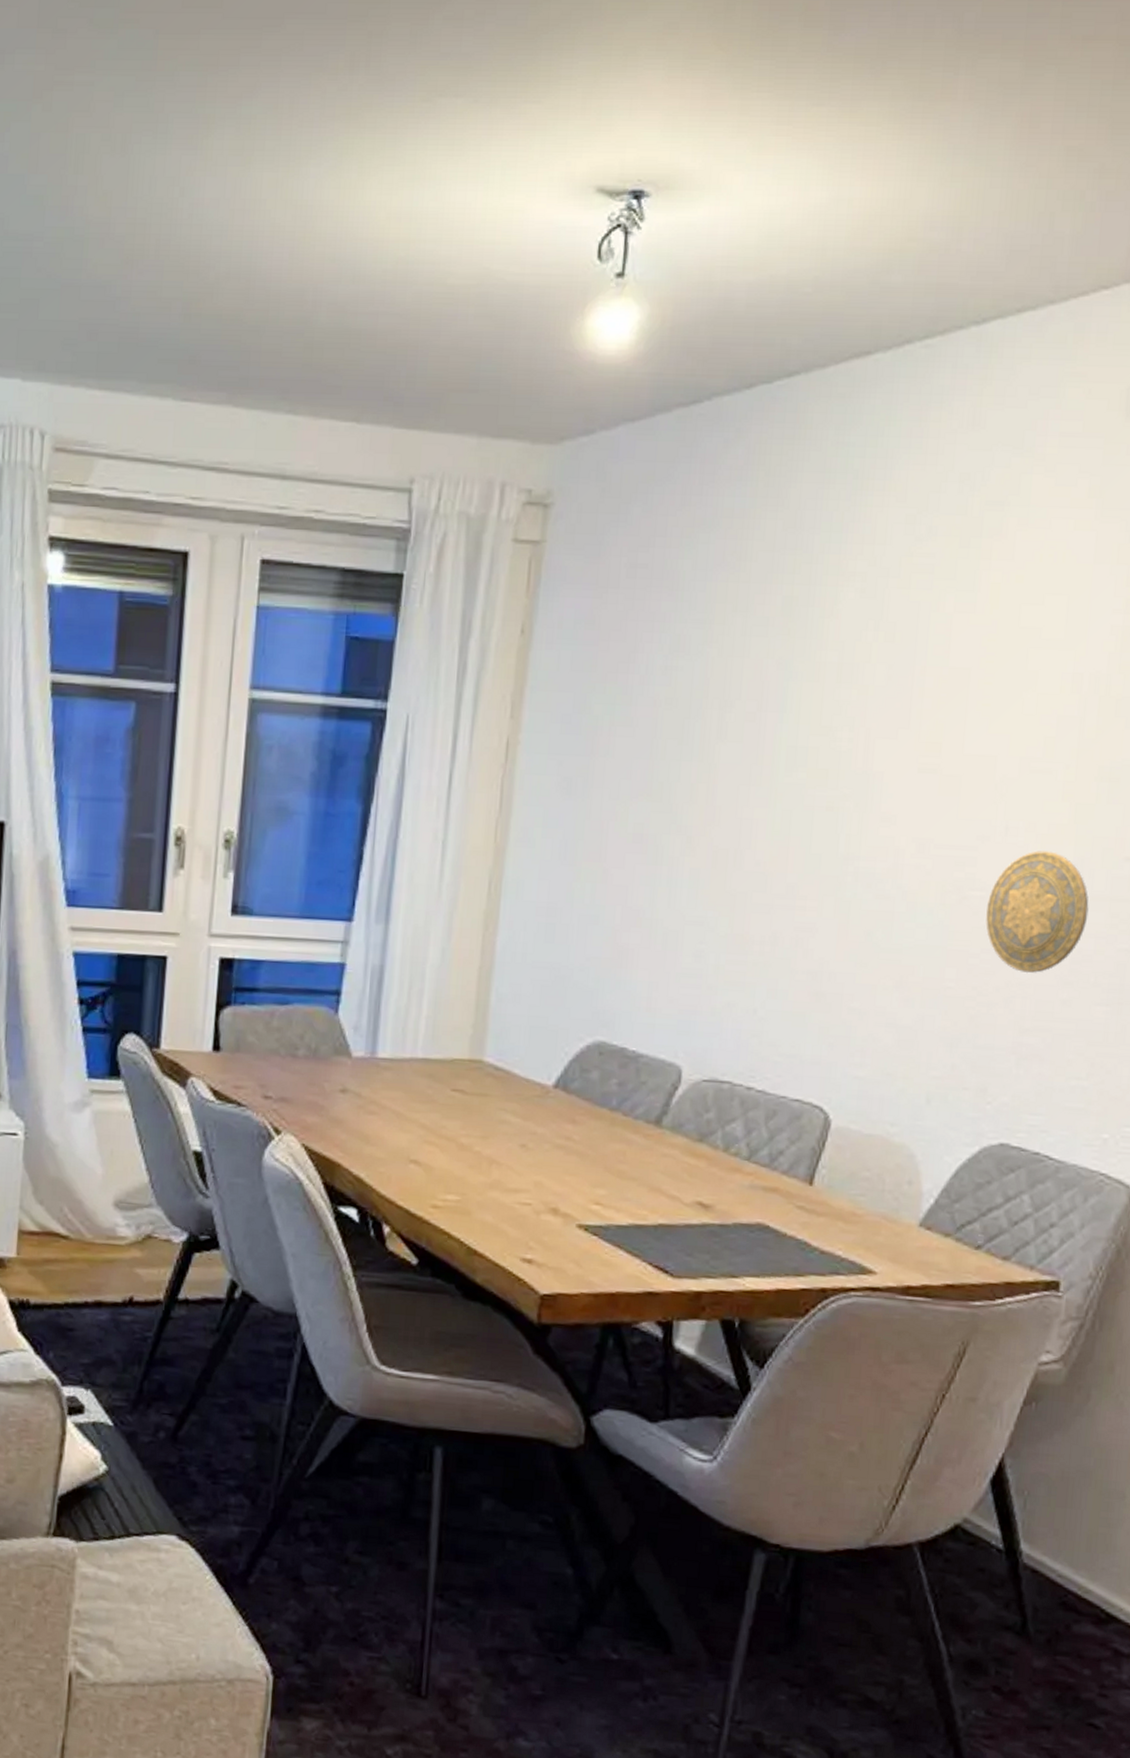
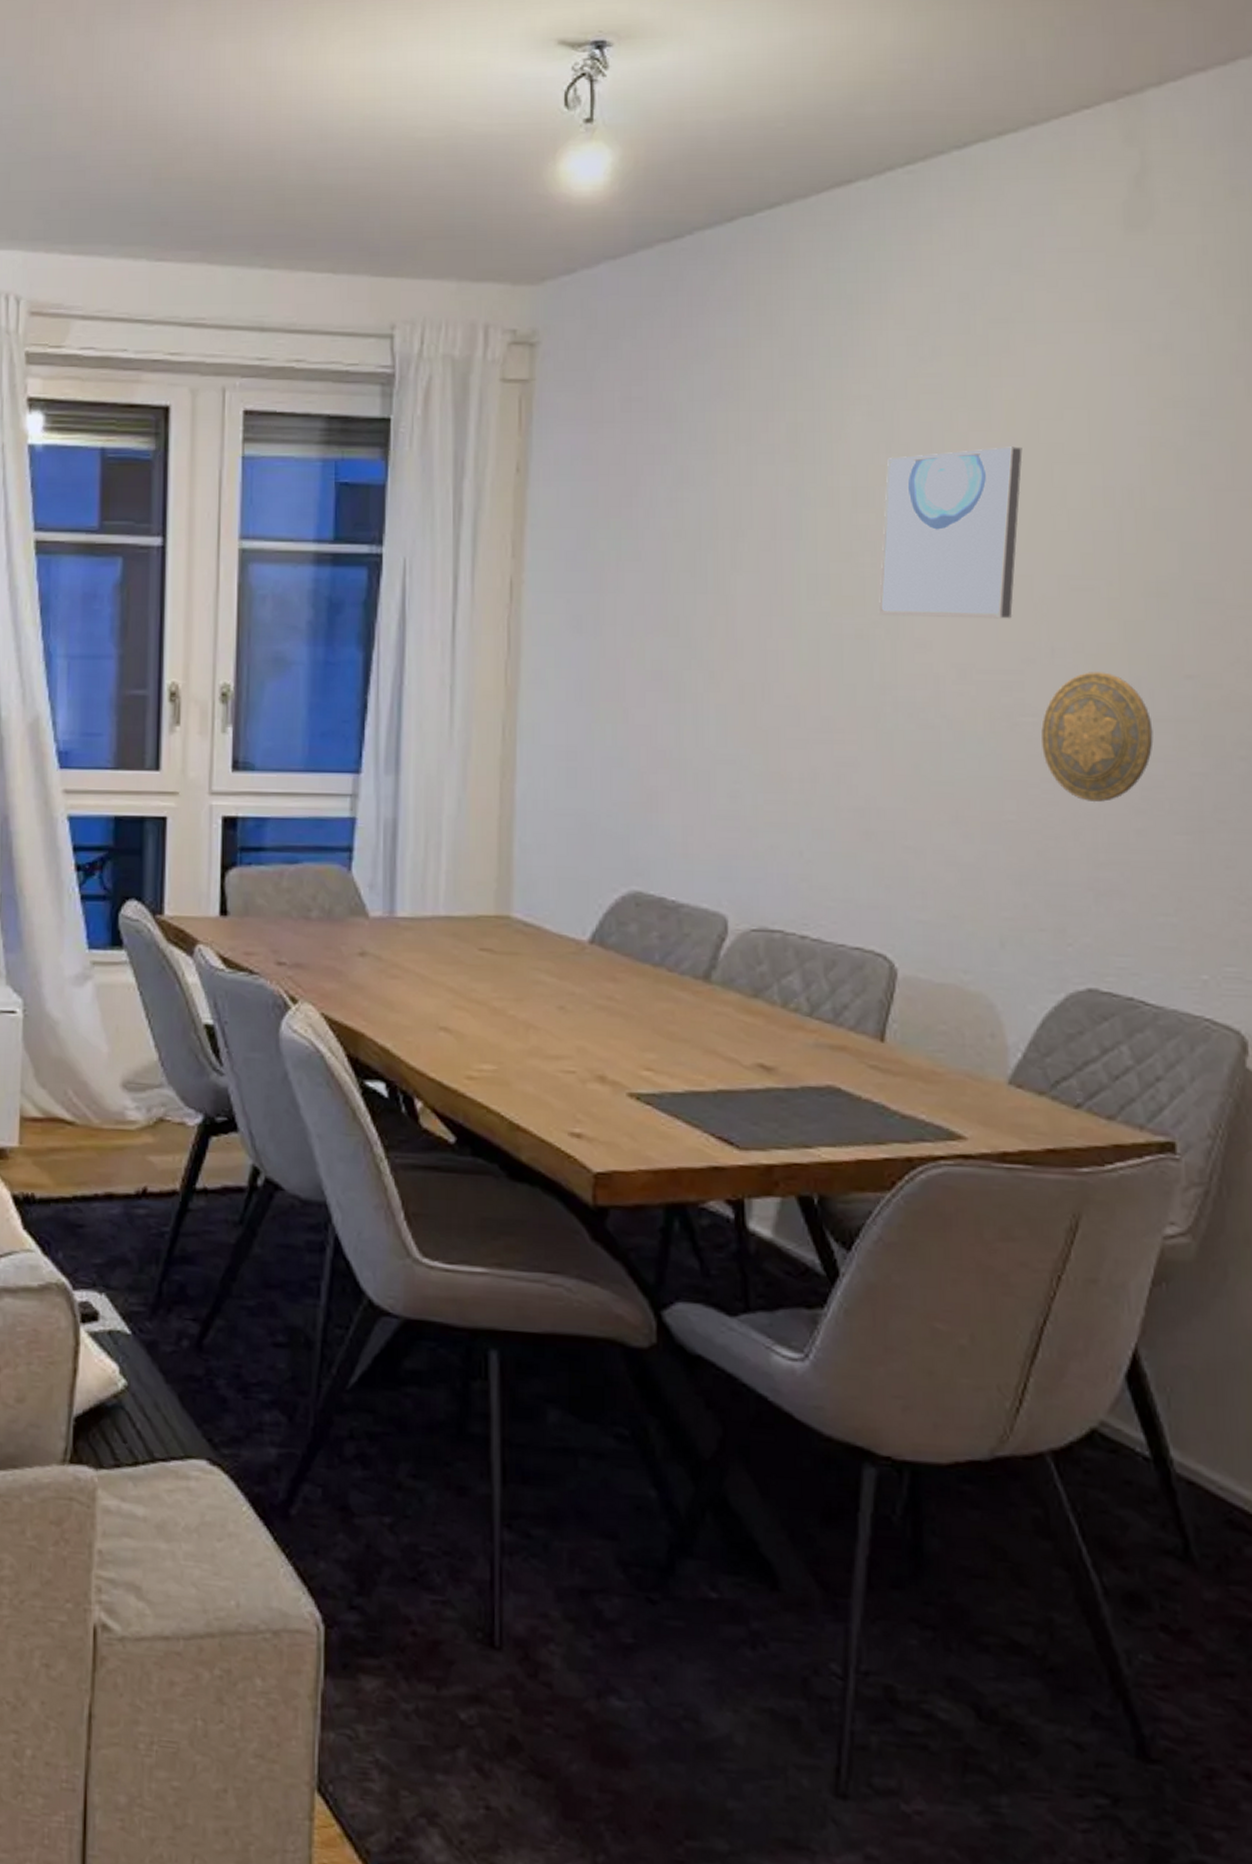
wall art: none [849,629,1002,797] -> present [878,446,1023,619]

